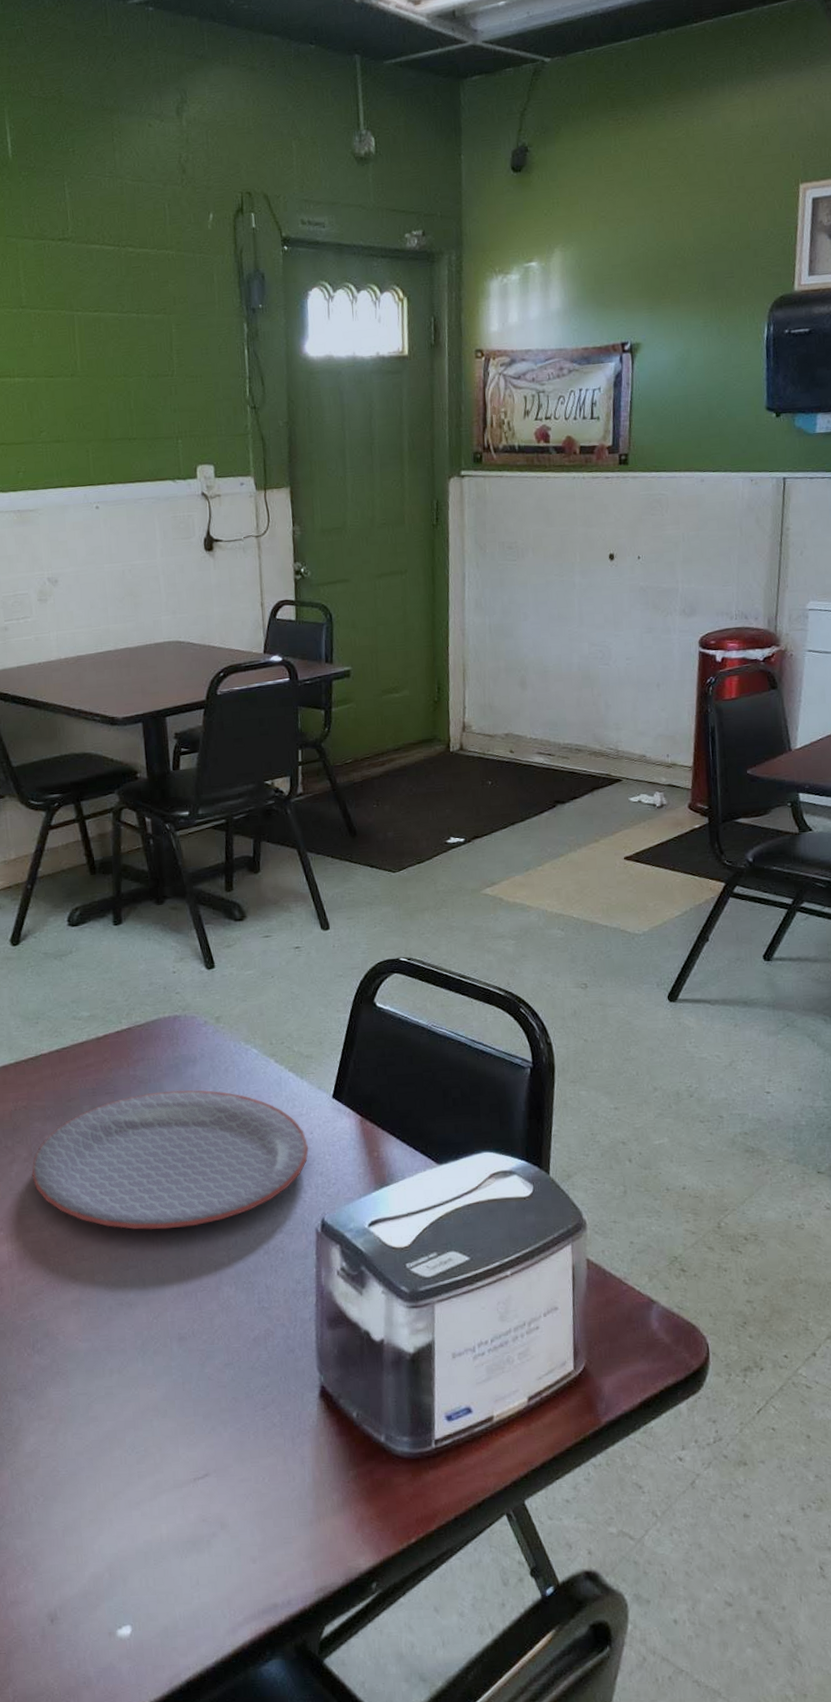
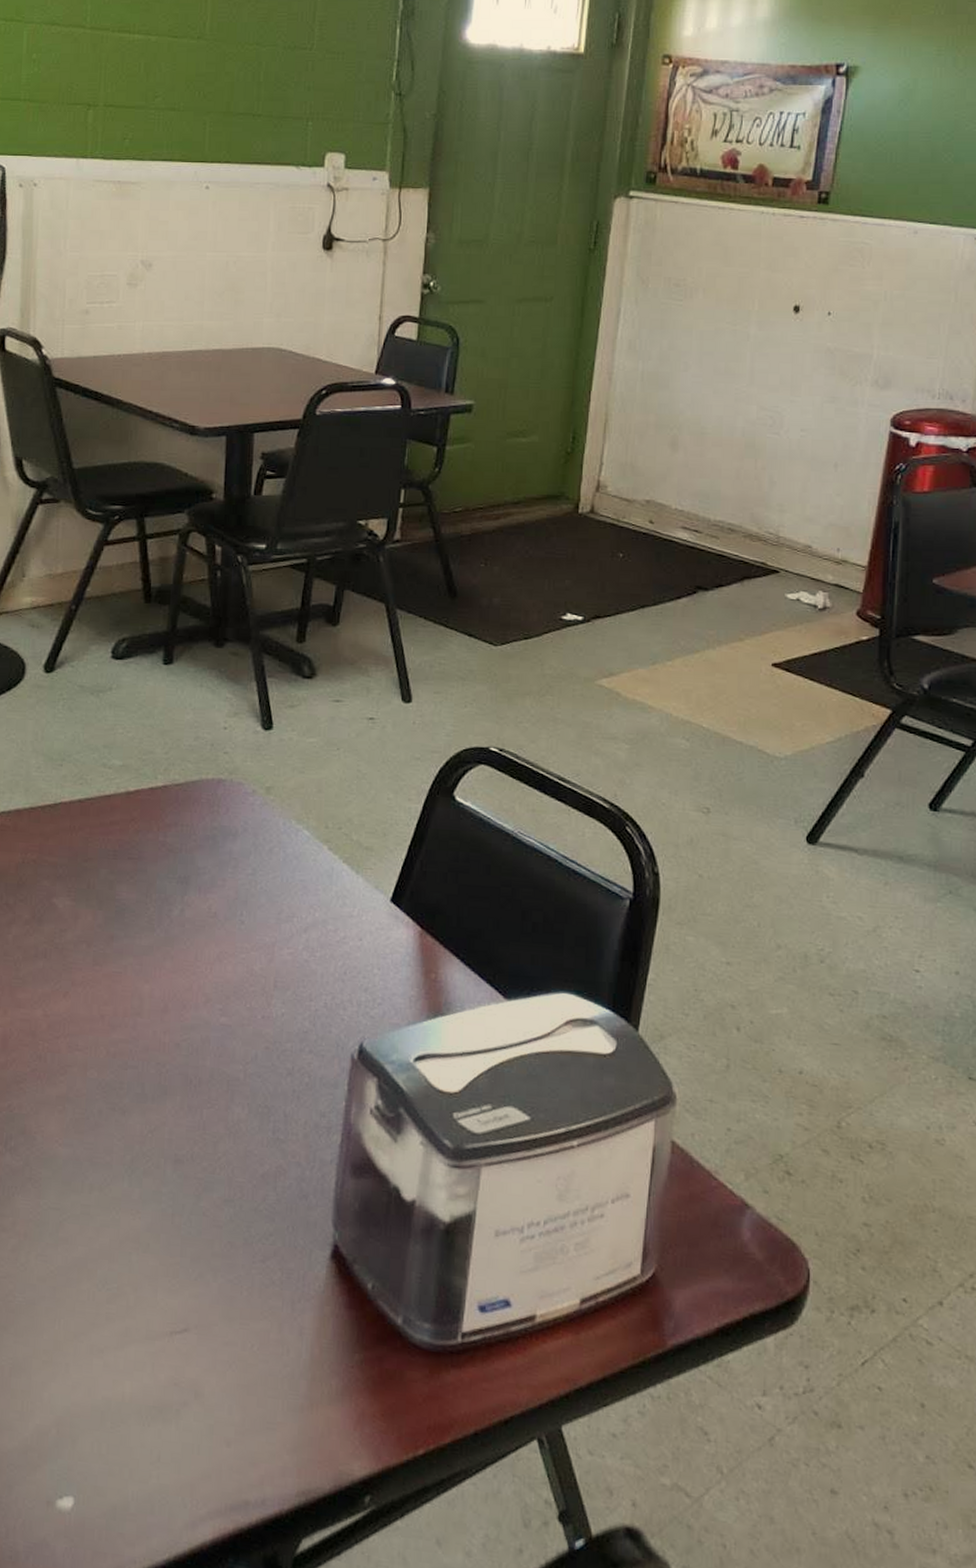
plate: present [32,1090,308,1230] -> none [31,865,355,1030]

